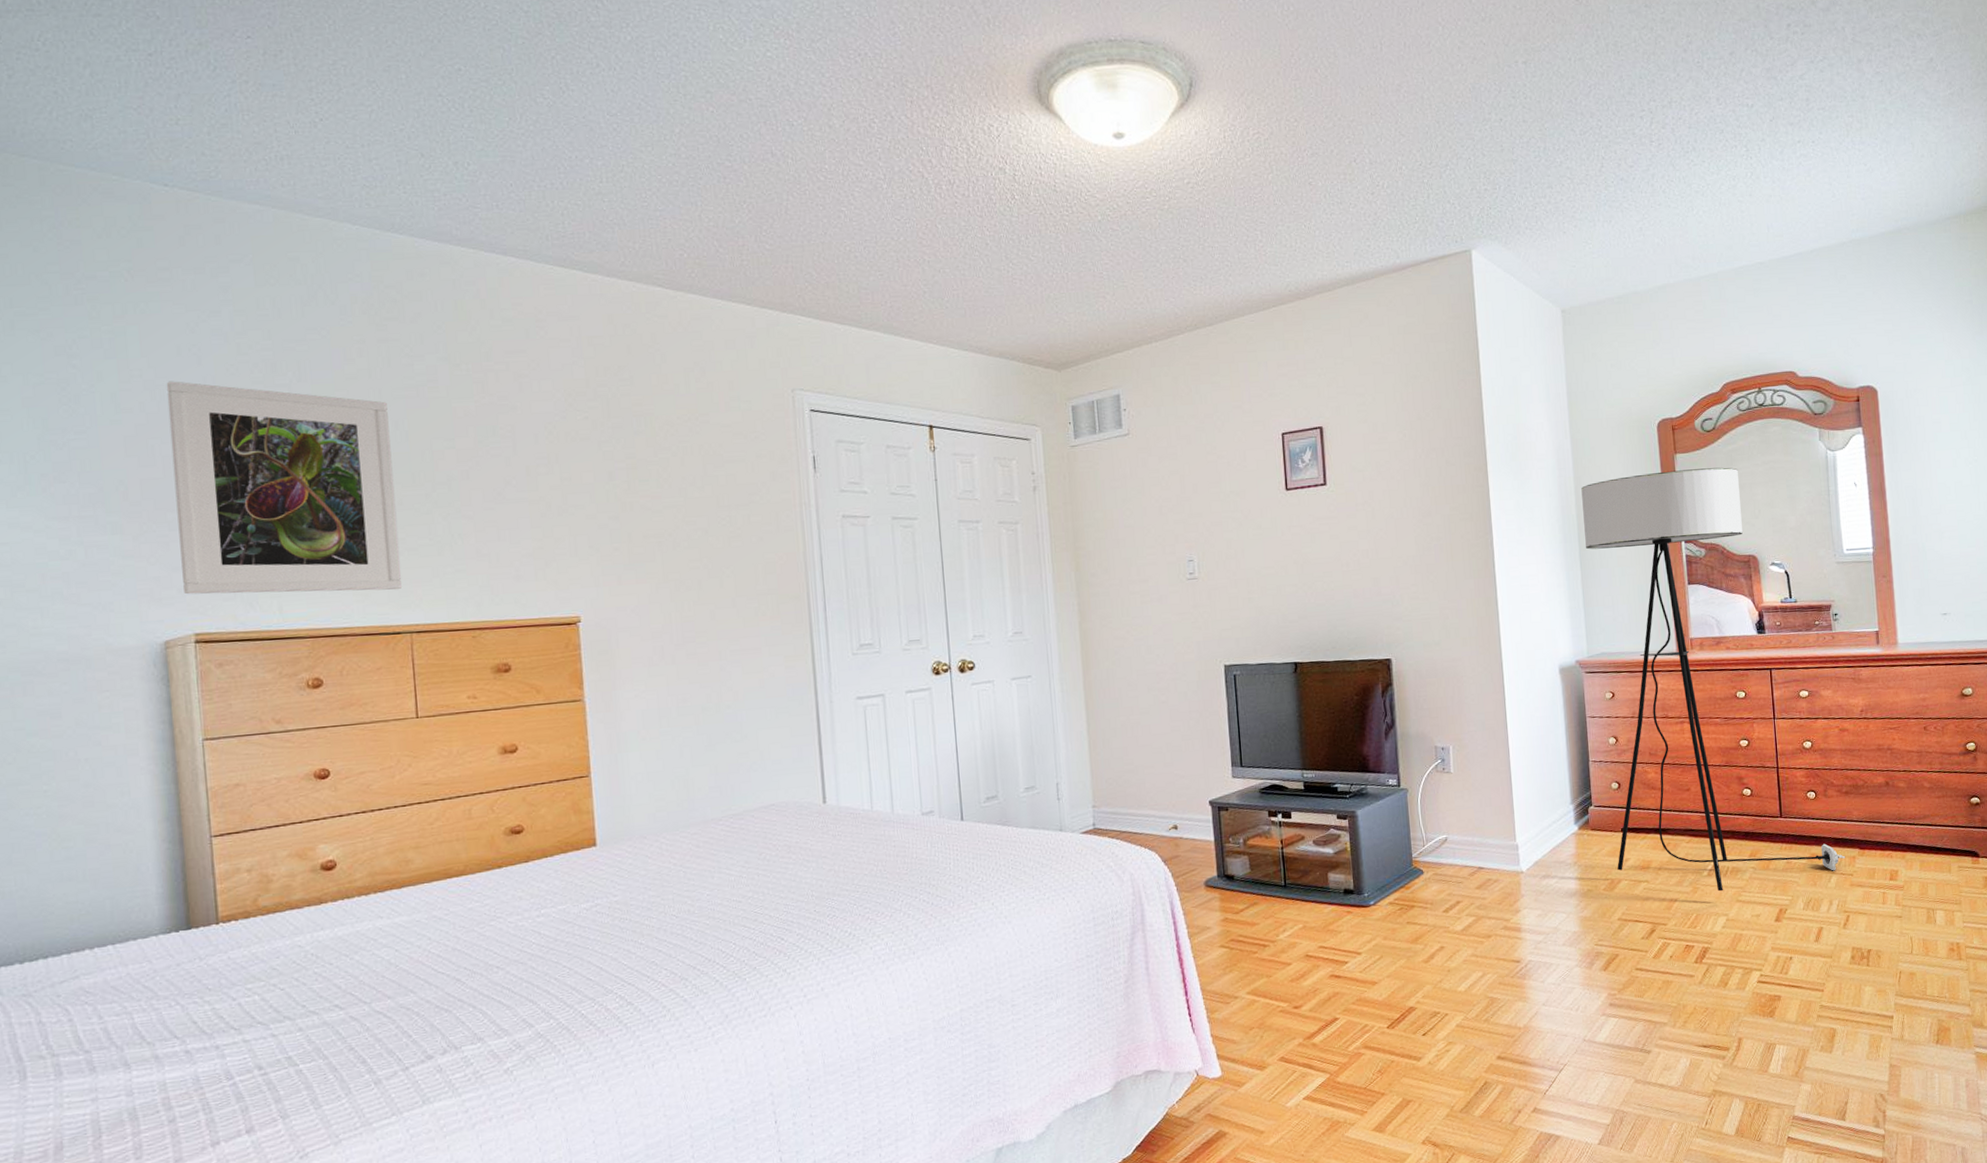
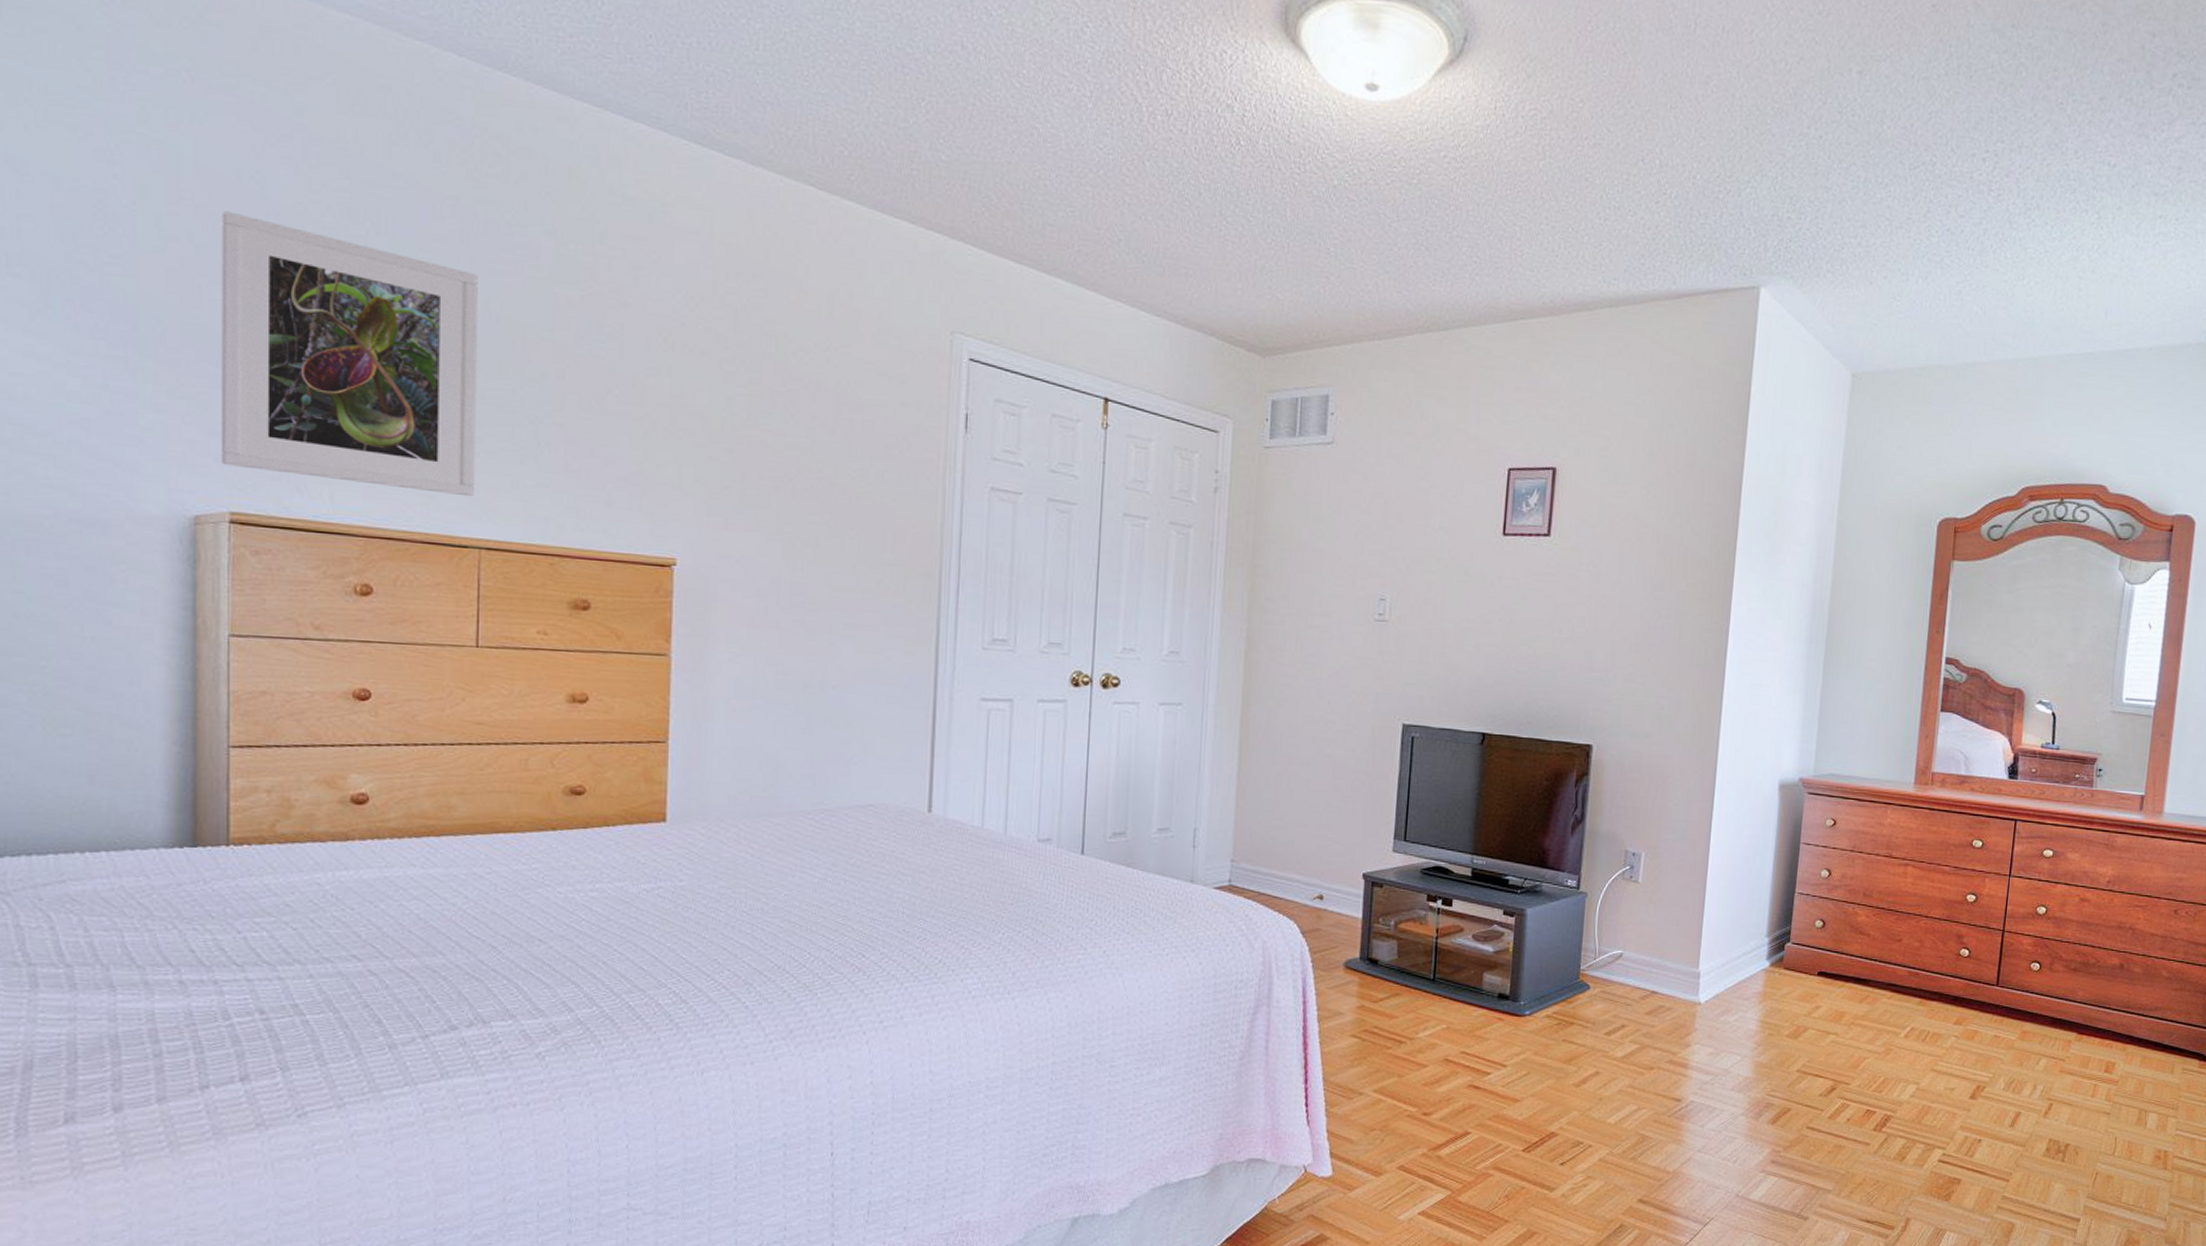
floor lamp: present [1581,467,1846,892] -> none [1806,578,2061,1057]

